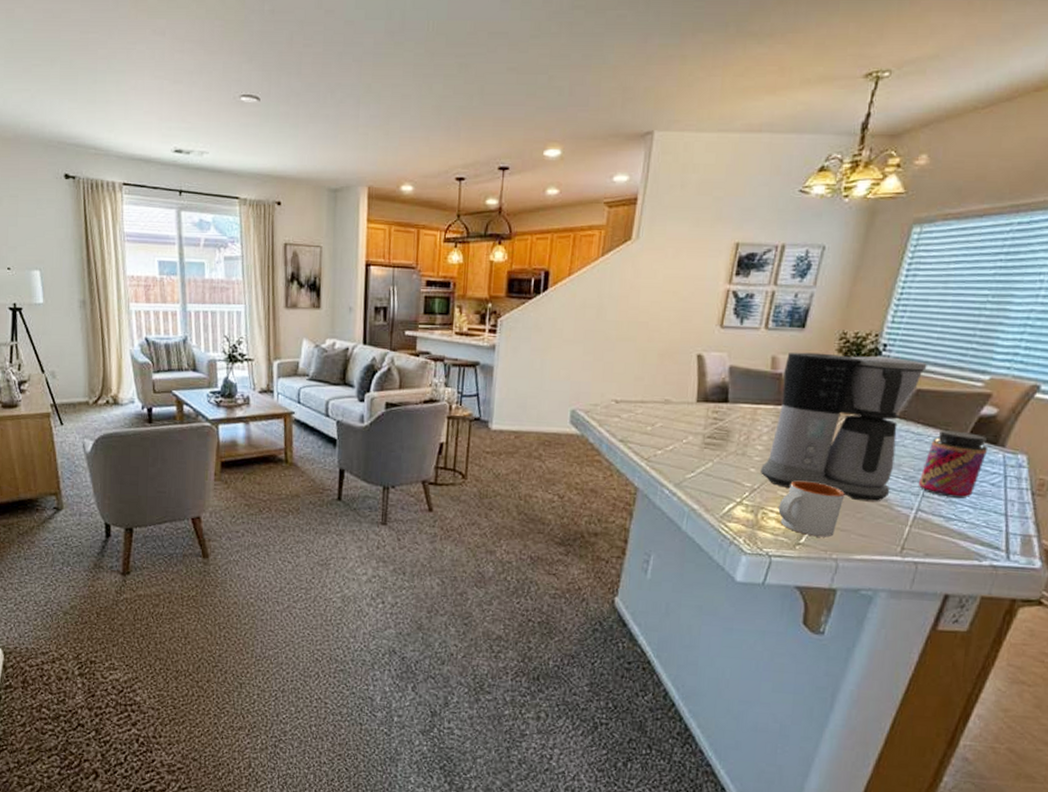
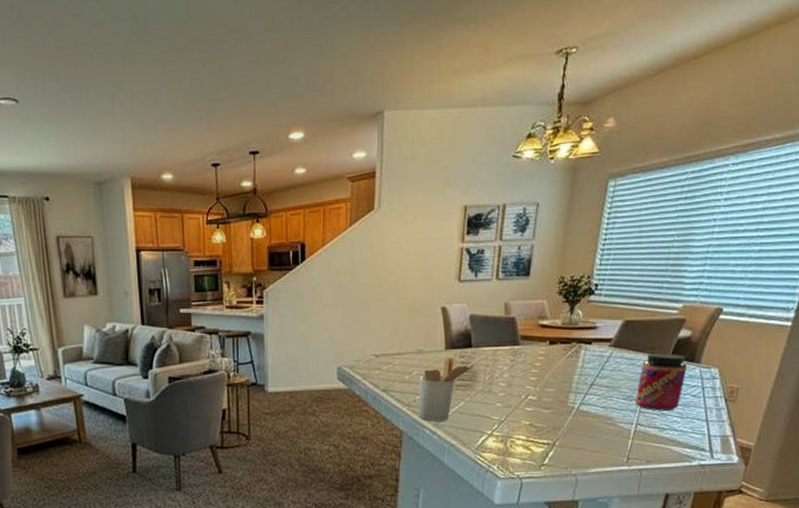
utensil holder: none [658,411,729,482] -> present [418,357,475,421]
coffee maker: present [759,352,927,503] -> none [504,295,632,422]
mug: present [778,480,845,538] -> none [523,409,577,457]

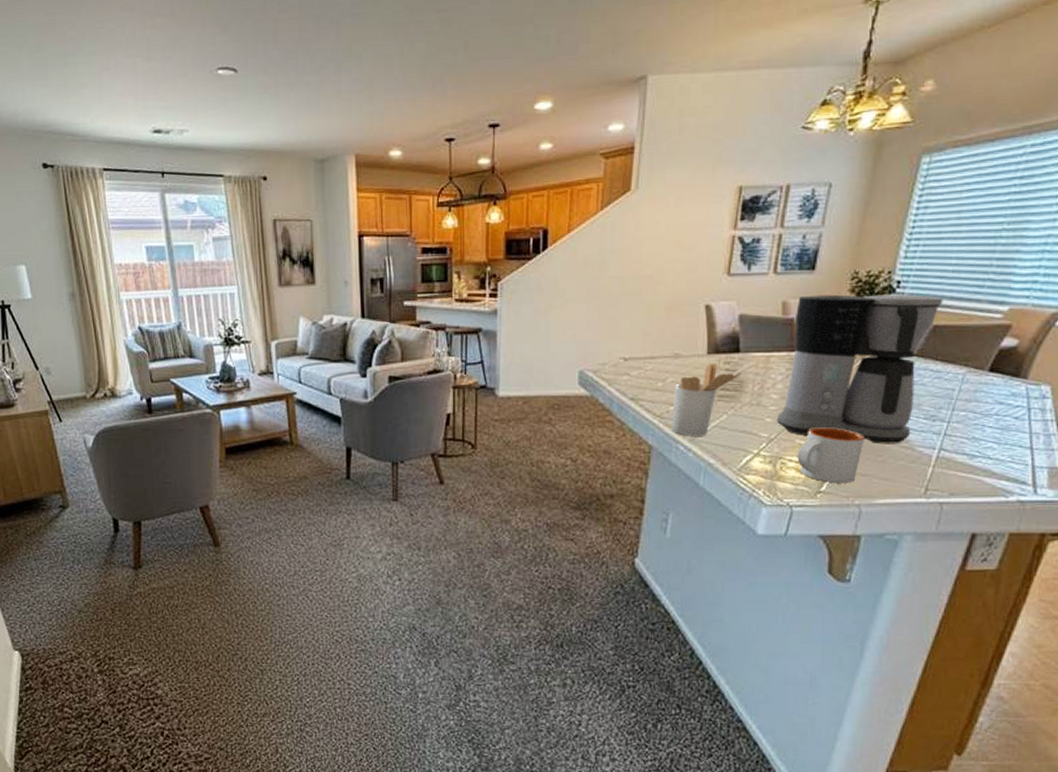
coffee maker: none [504,295,632,422] -> present [776,294,943,444]
mug: none [523,409,577,457] -> present [797,427,865,484]
jar: present [635,353,688,411] -> none [939,365,1010,434]

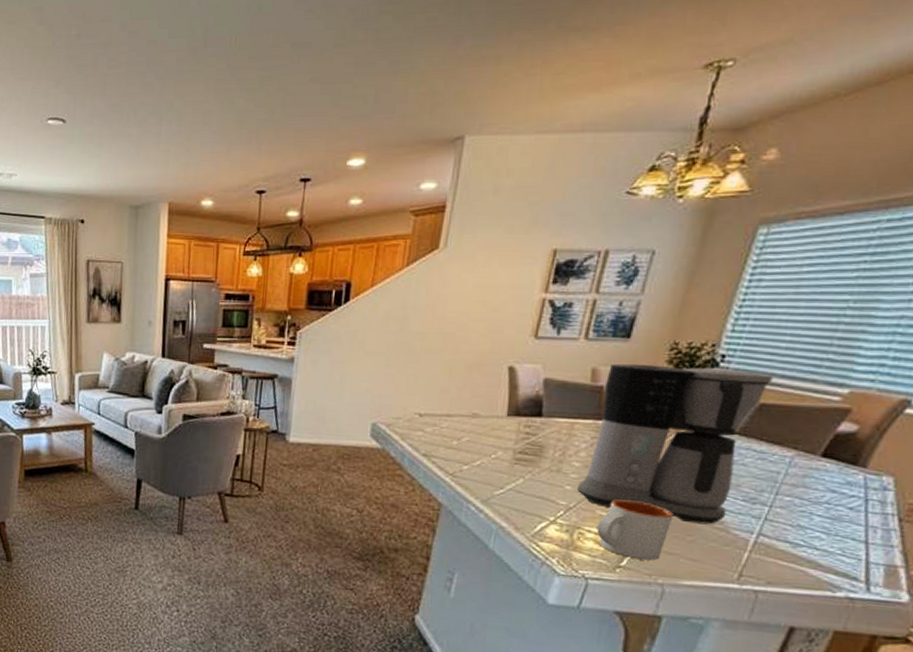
utensil holder: present [672,363,742,436] -> none [464,425,543,499]

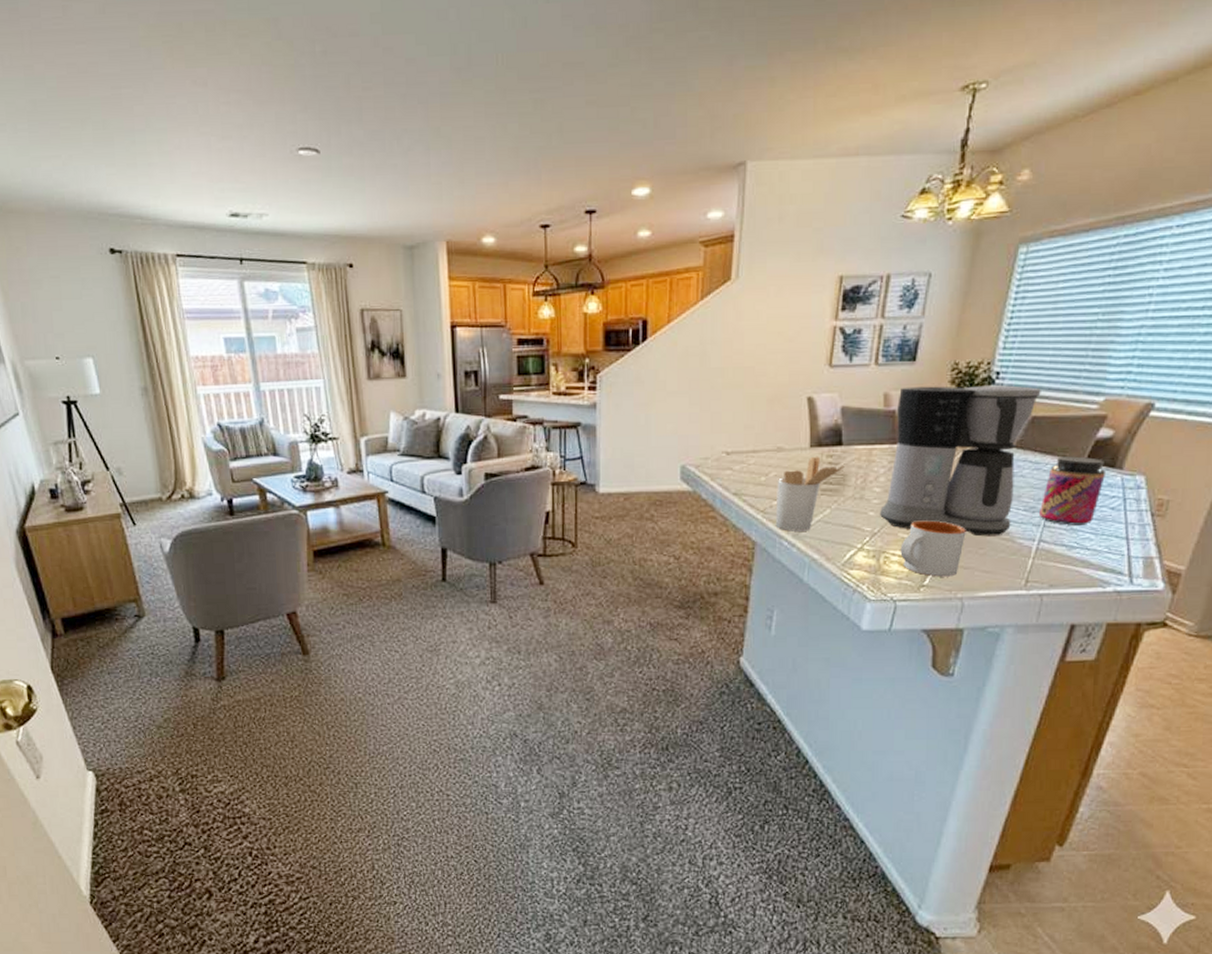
utensil holder: none [464,425,543,499] -> present [775,456,845,531]
jar: none [759,448,846,523] -> present [1038,456,1107,526]

